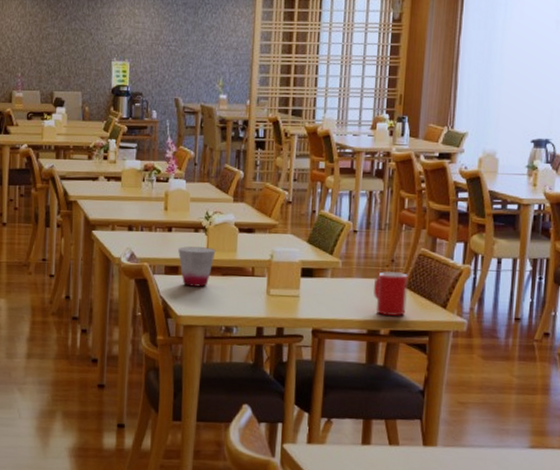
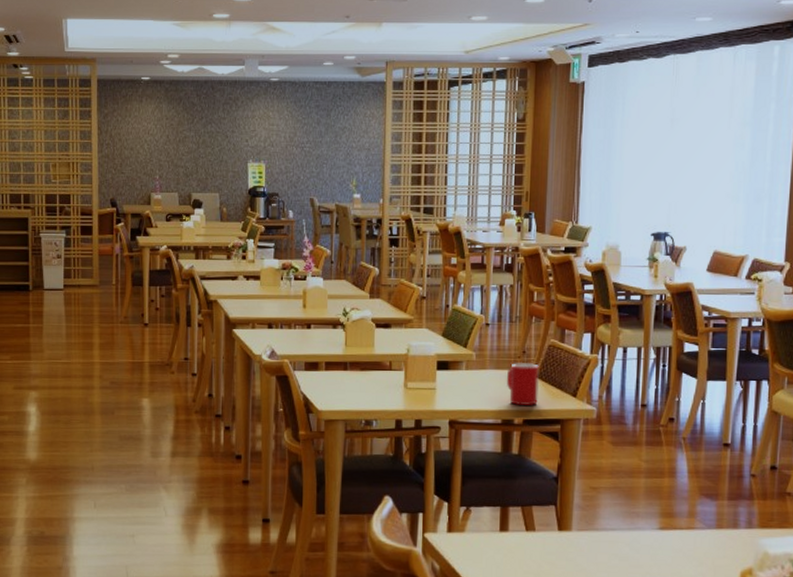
cup: present [178,246,216,287] -> none [317,343,354,382]

